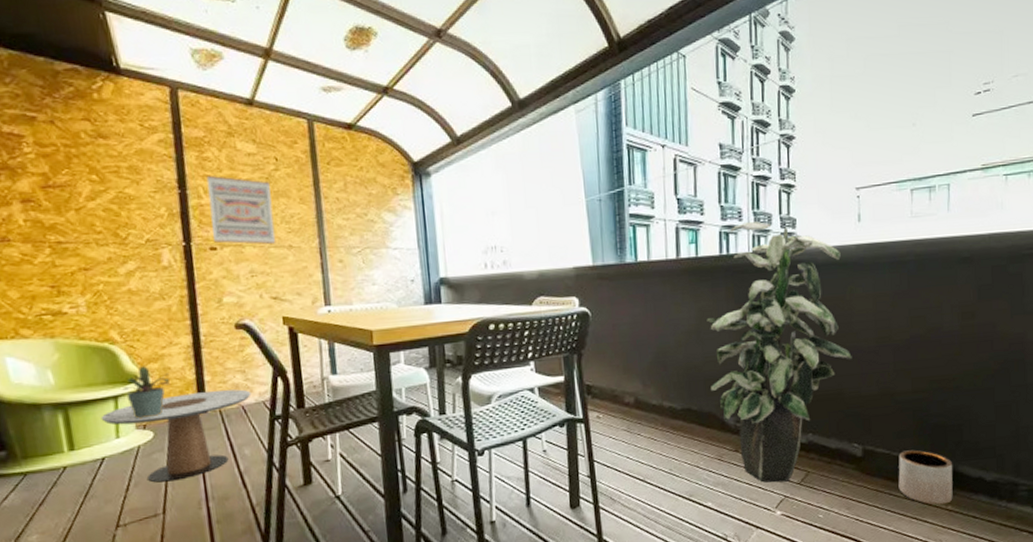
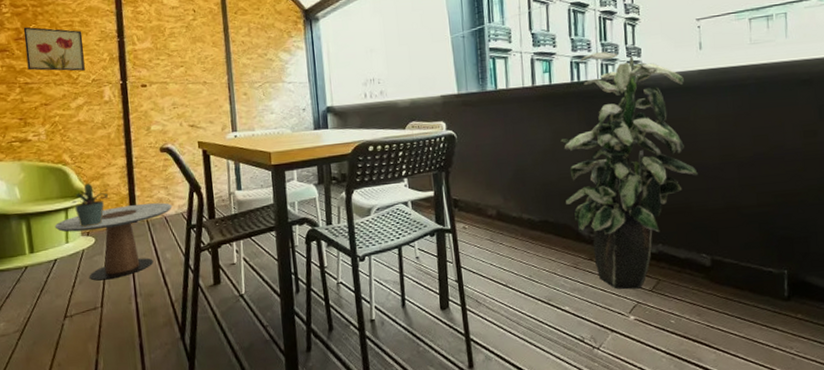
wall art: none [52,171,137,229] -> present [23,26,85,71]
wall art: present [206,175,276,245] -> none [139,25,194,82]
planter: present [898,450,953,505] -> none [746,260,802,314]

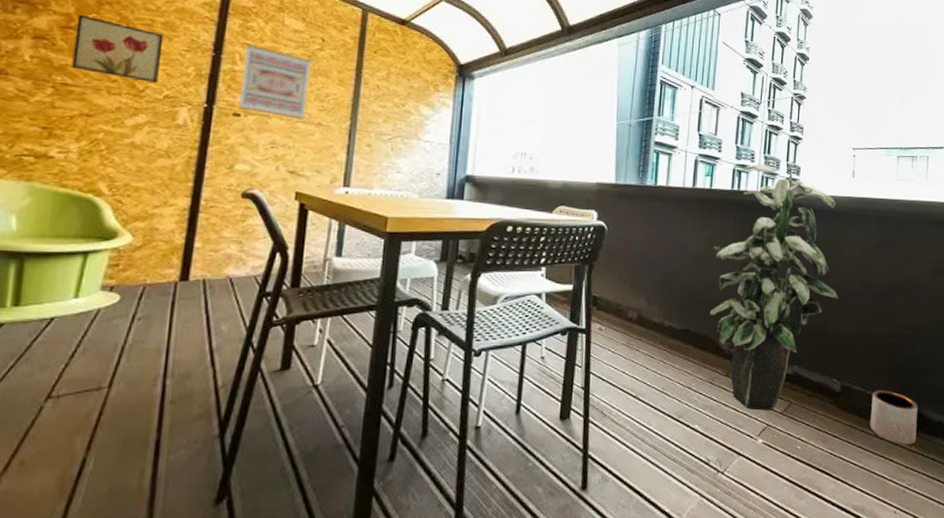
side table: present [54,202,173,281] -> none [61,258,244,352]
potted plant: present [71,183,108,228] -> none [96,223,154,280]
wall art: none [139,25,194,82] -> present [238,43,311,120]
planter: none [746,260,802,314] -> present [870,390,918,445]

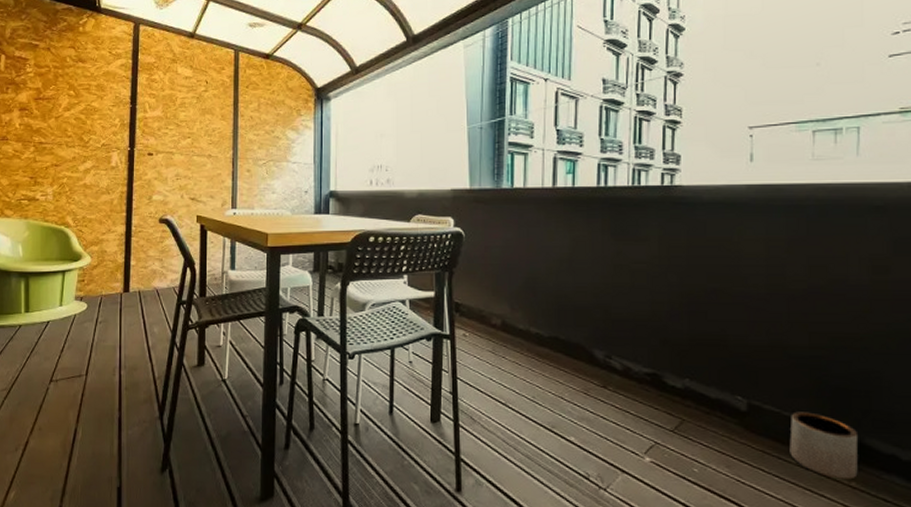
wall art: present [72,14,164,83] -> none [43,87,98,135]
wall art: present [238,43,311,120] -> none [151,93,199,154]
indoor plant: present [710,164,838,411] -> none [580,156,738,427]

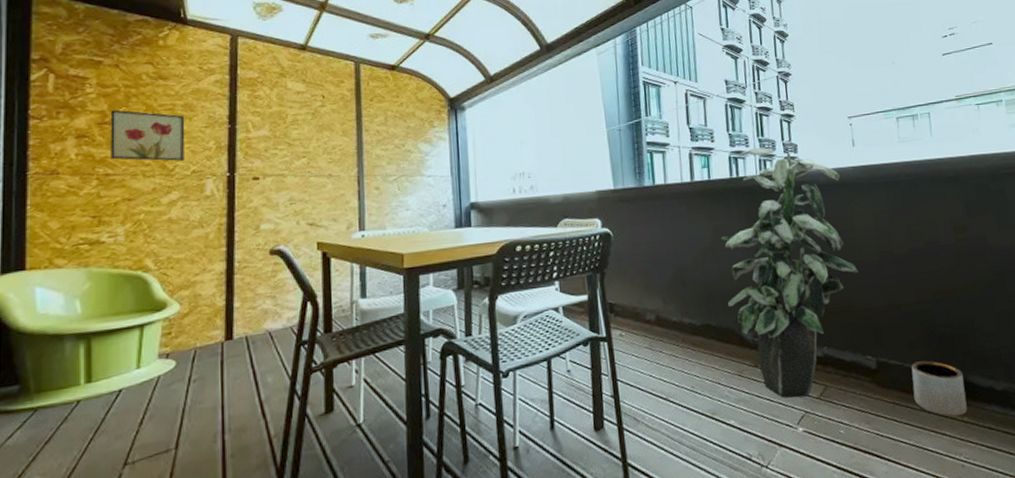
wall art: none [43,87,98,135] -> present [110,109,185,161]
indoor plant: none [580,156,738,427] -> present [721,147,858,398]

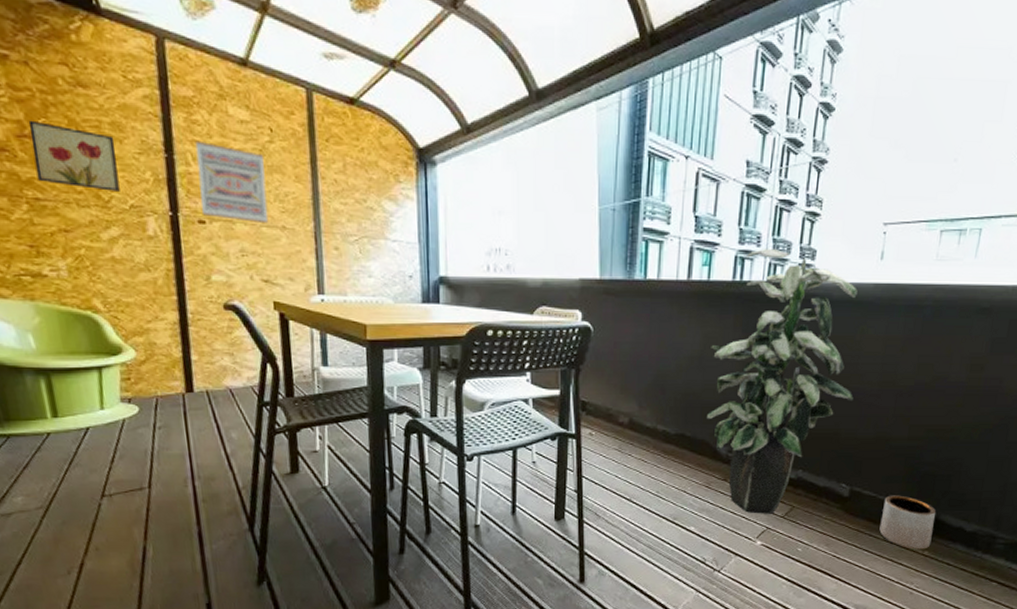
wall art: none [256,111,317,174] -> present [195,140,269,224]

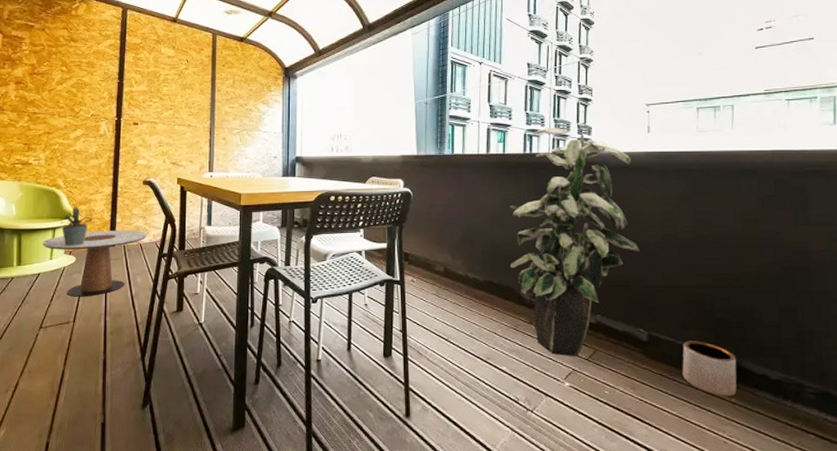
wall art: present [28,120,120,191] -> none [37,63,88,106]
side table: none [84,370,240,457] -> present [42,230,148,297]
potted plant: none [106,339,155,392] -> present [59,207,92,247]
wall art: present [195,140,269,224] -> none [136,70,180,124]

